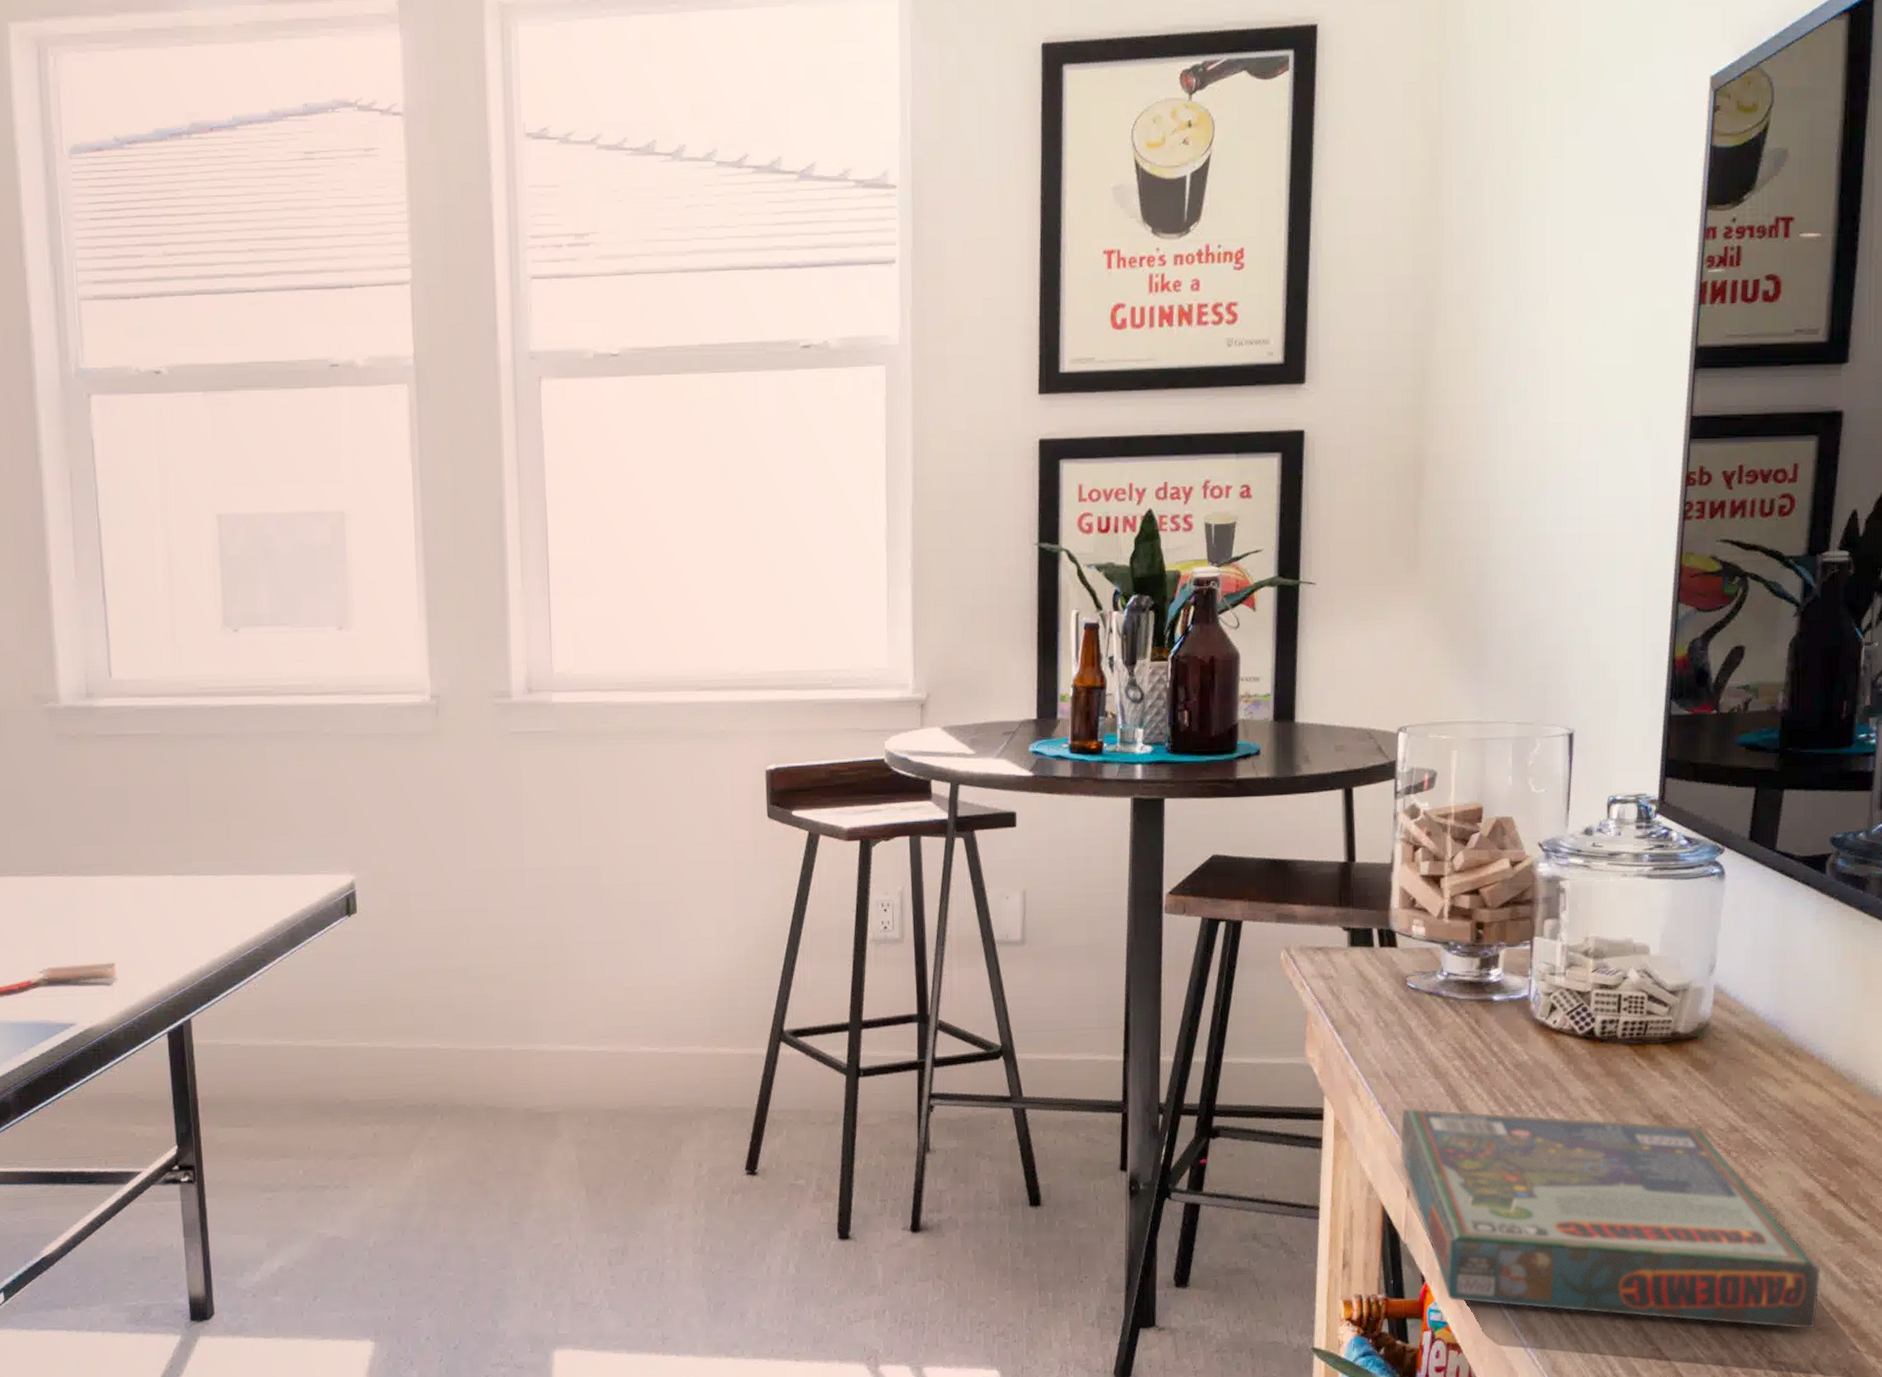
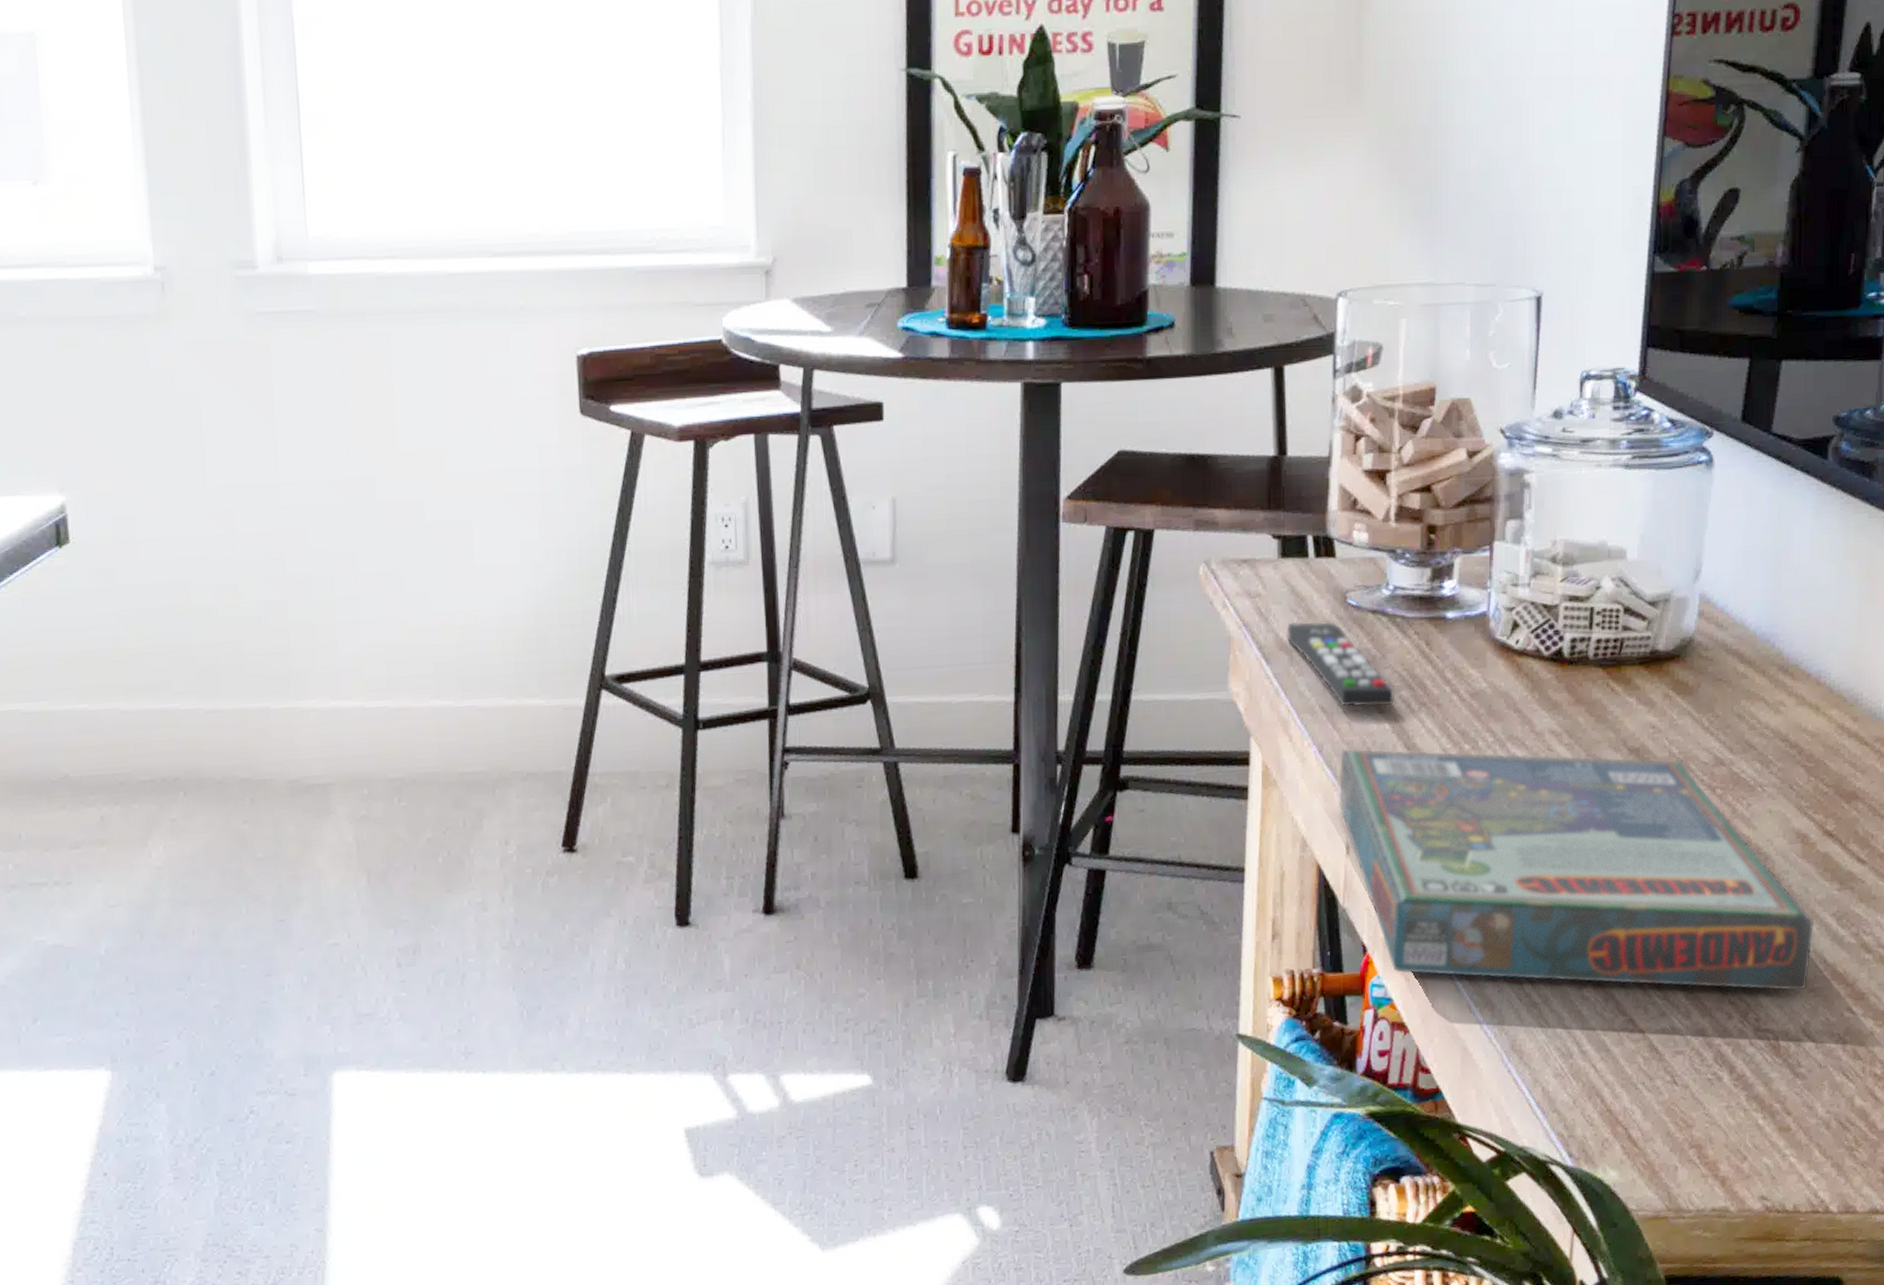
remote control: none [1355,1000,1448,1073] -> present [1286,621,1394,707]

